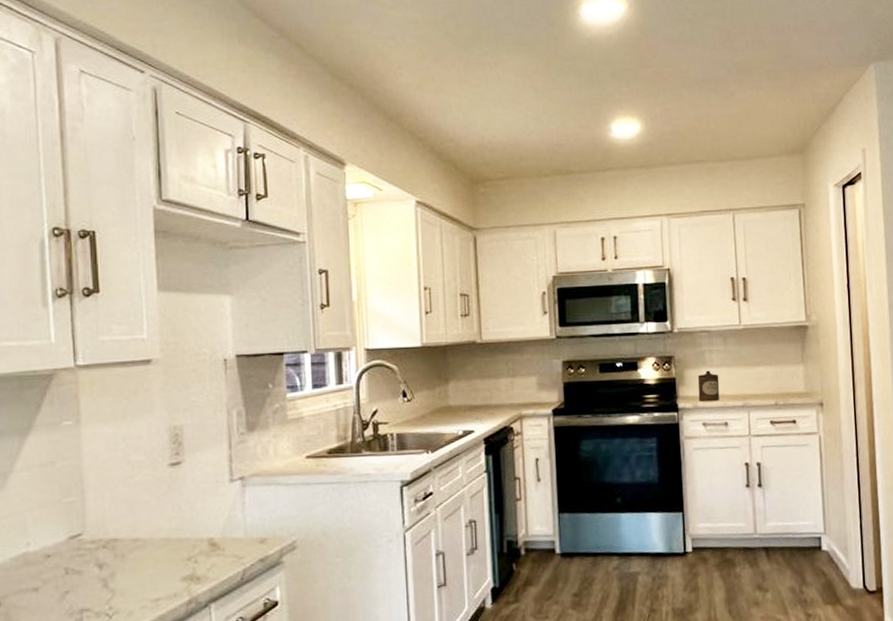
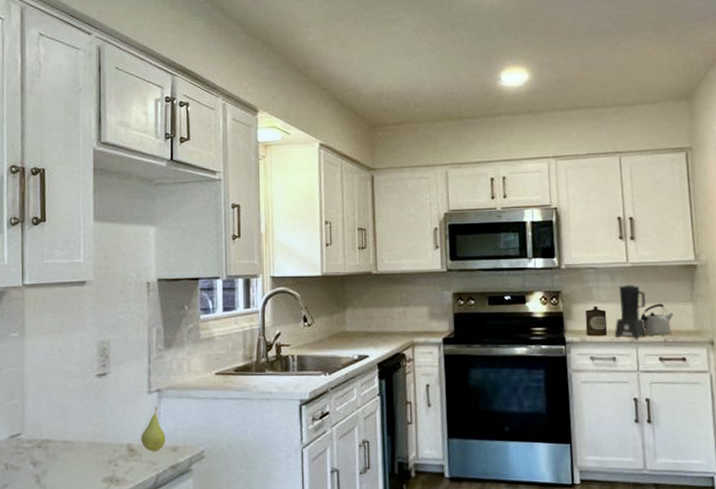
fruit: none [223,495,252,545] -> present [140,406,166,452]
blender: none [726,348,759,404] -> present [614,285,647,340]
kettle: none [752,366,785,399] -> present [640,303,674,336]

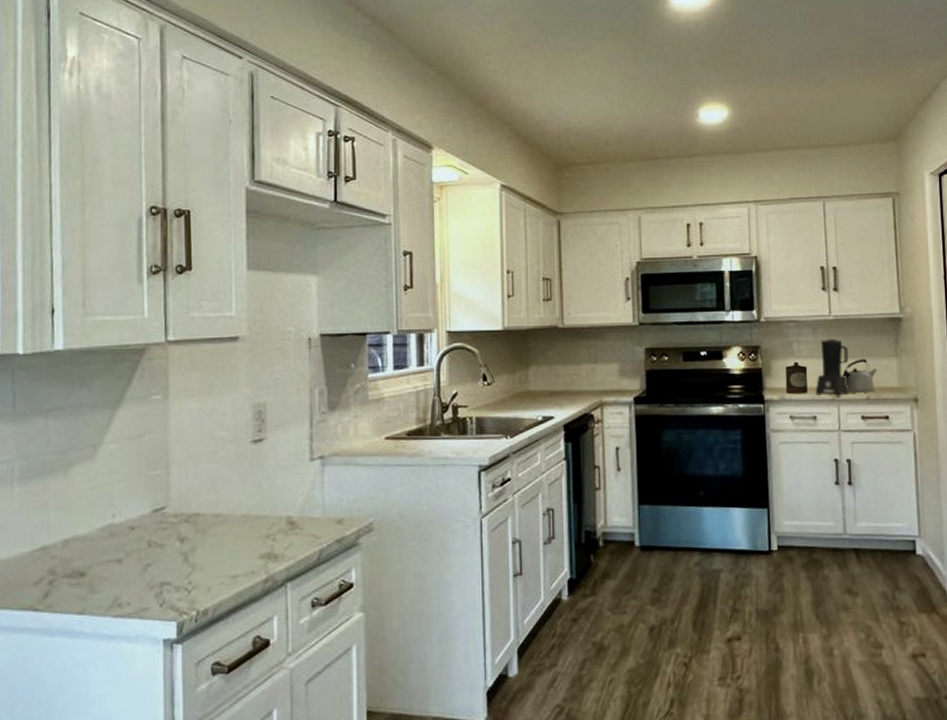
fruit: present [140,406,166,452] -> none [301,474,330,525]

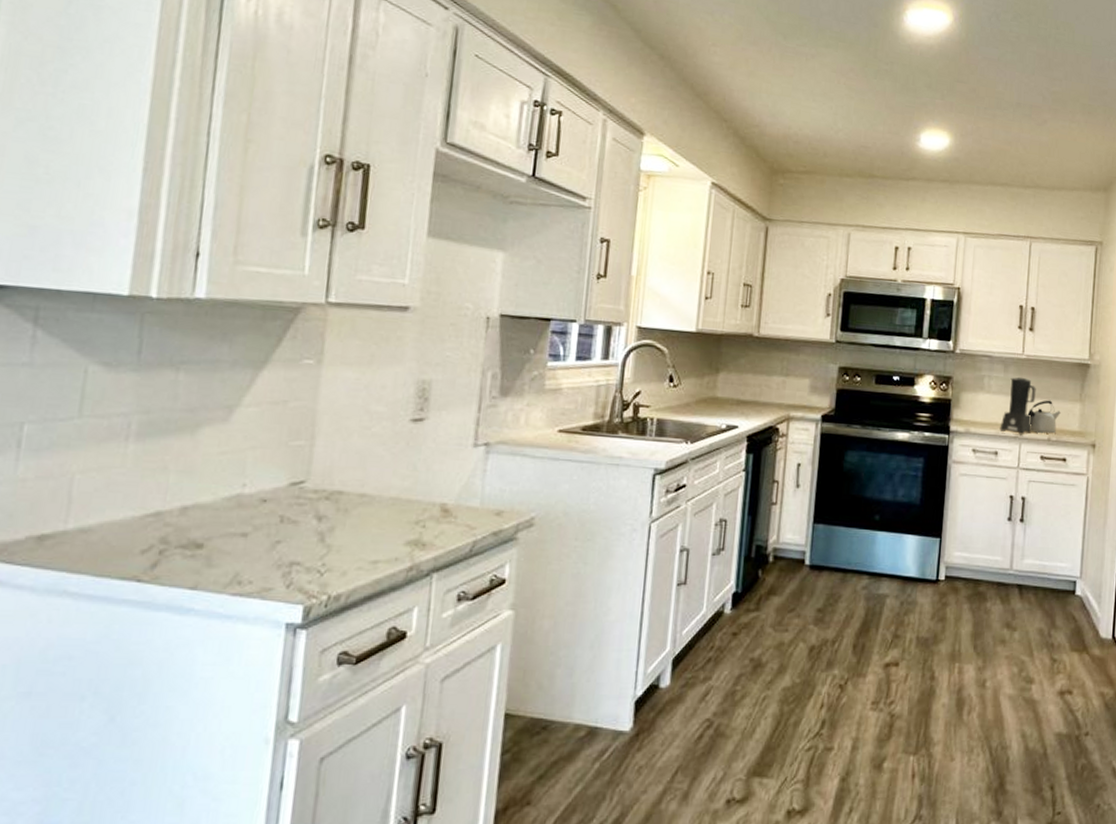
canister: present [785,361,809,395] -> none [971,396,995,429]

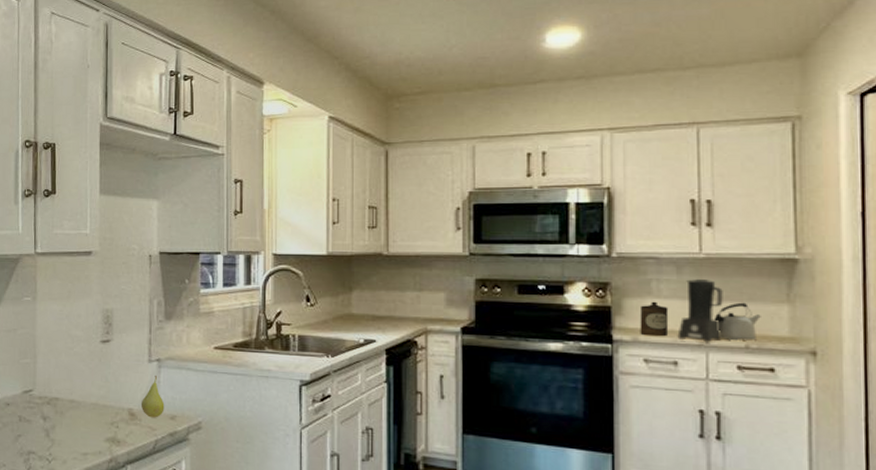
fruit: none [458,462,490,514] -> present [140,375,165,418]
canister: none [971,396,995,429] -> present [639,301,669,337]

